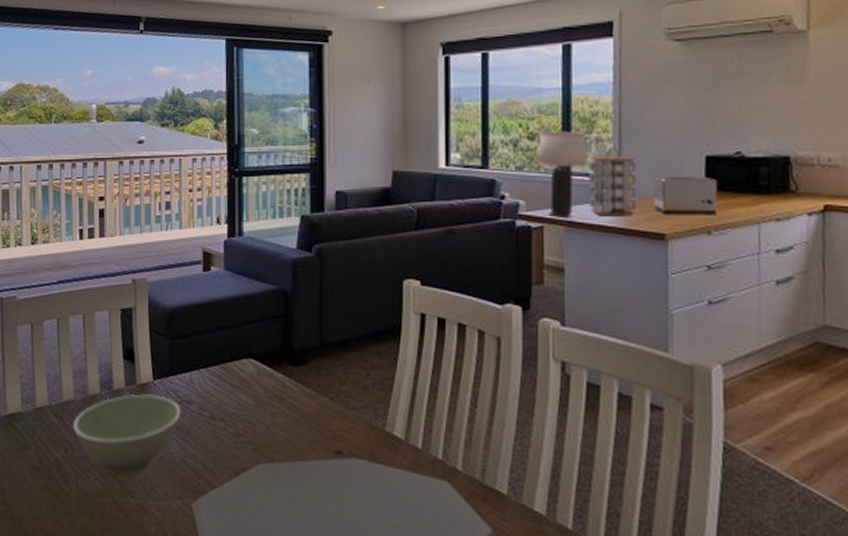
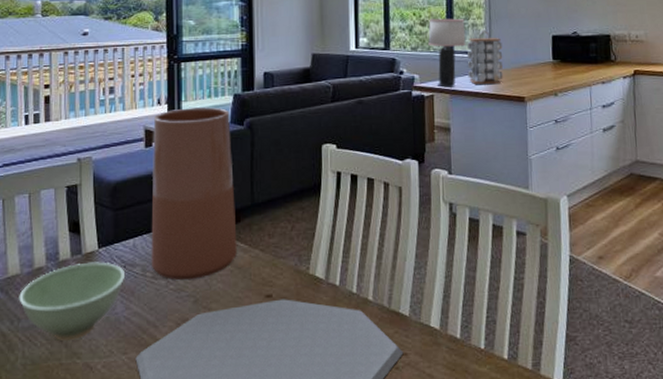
vase: none [208,229,303,424] -> present [151,107,237,280]
toaster: present [653,176,718,216] -> none [515,51,562,82]

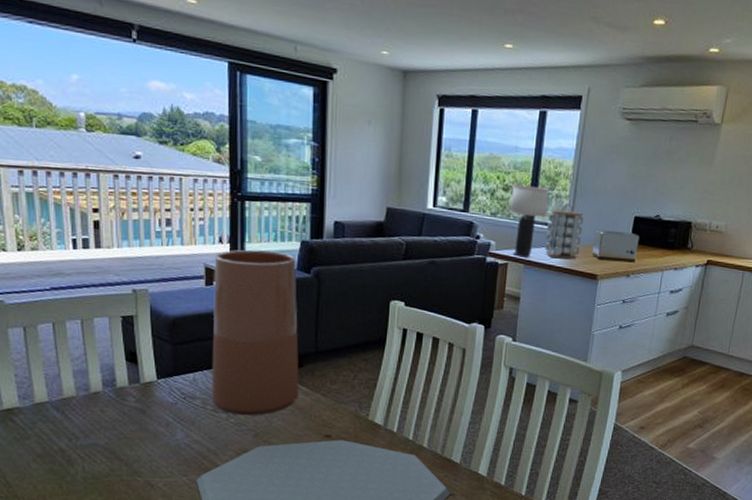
bowl: present [19,262,126,342] -> none [76,391,186,461]
toaster: none [515,51,562,82] -> present [592,229,640,263]

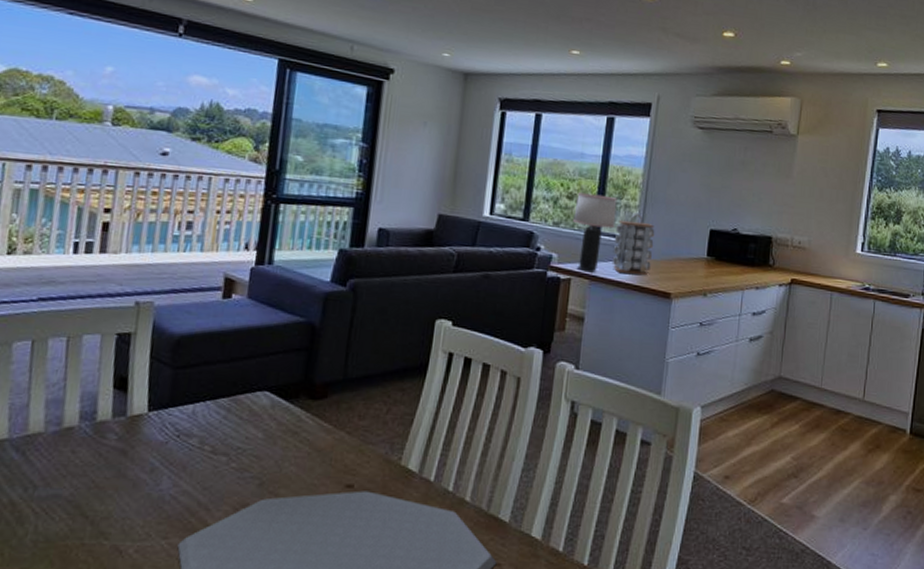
vase: present [211,249,299,415] -> none [211,257,331,459]
toaster: present [592,229,640,263] -> none [664,243,716,281]

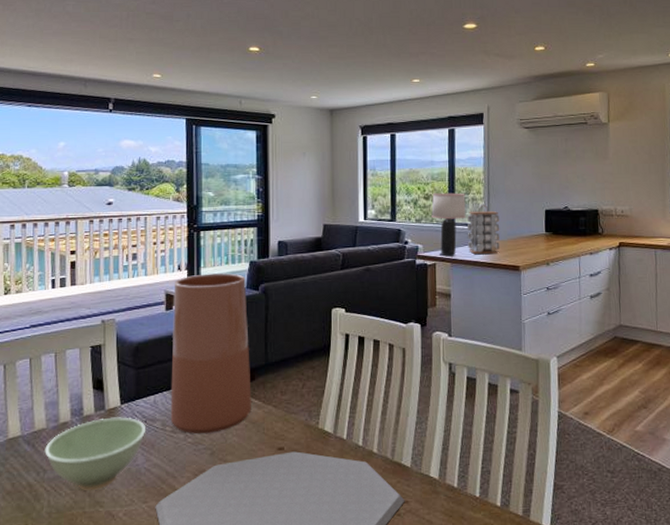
bowl: none [38,426,179,518] -> present [45,417,147,491]
vase: none [211,257,331,459] -> present [170,273,251,434]

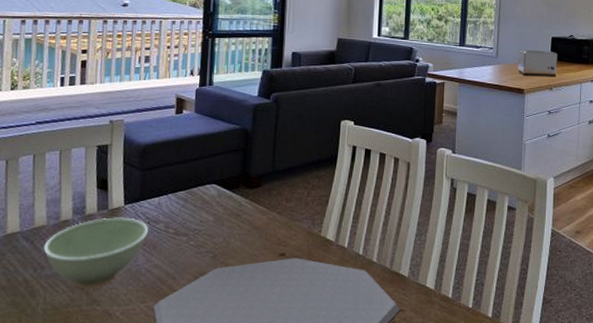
vase: present [170,273,251,434] -> none [174,80,258,236]
table lamp: present [431,193,466,257] -> none [443,15,477,77]
spice rack: present [467,205,500,255] -> none [476,28,508,77]
toaster: none [511,224,554,253] -> present [517,49,558,77]

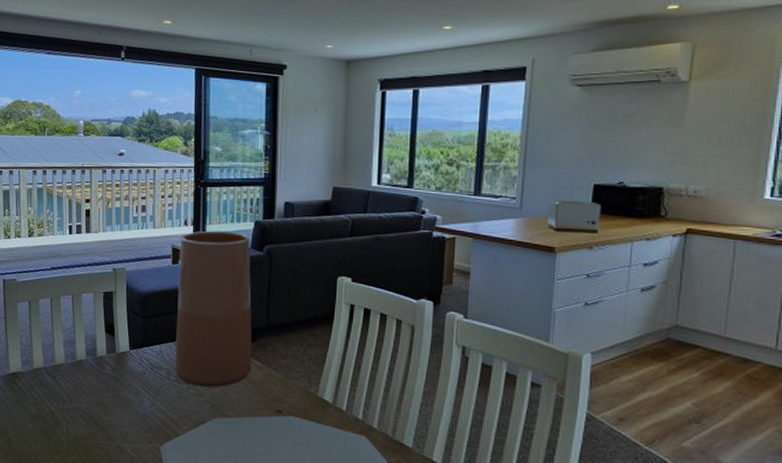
bowl: present [43,217,149,290] -> none [64,361,153,426]
vase: none [174,80,258,236] -> present [174,230,252,387]

